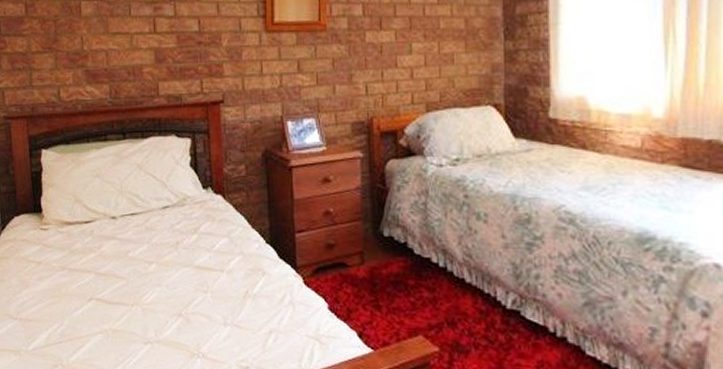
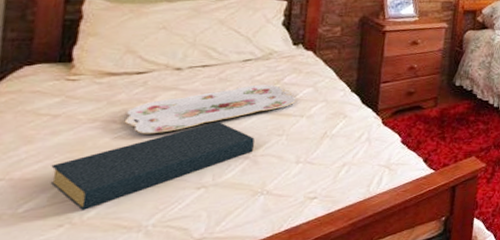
hardback book: none [42,274,185,355] -> present [50,122,255,212]
serving tray: none [83,234,214,284] -> present [124,84,297,134]

